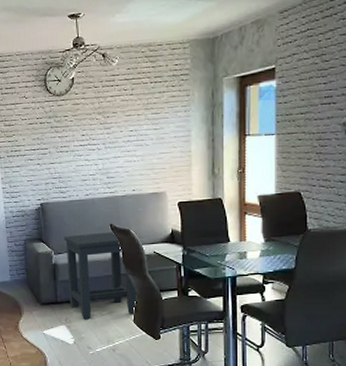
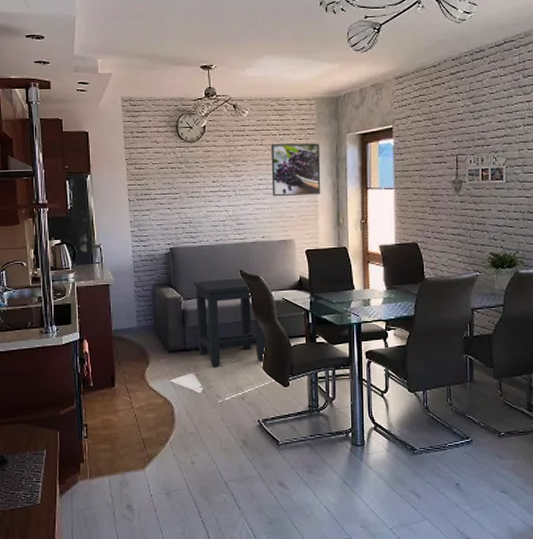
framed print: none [142,89,195,149] -> present [271,143,321,197]

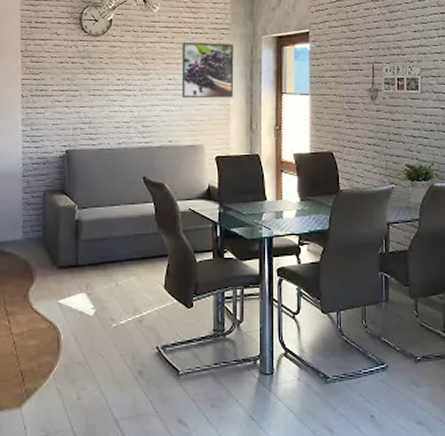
side table: present [193,278,265,367] -> none [90,185,168,286]

